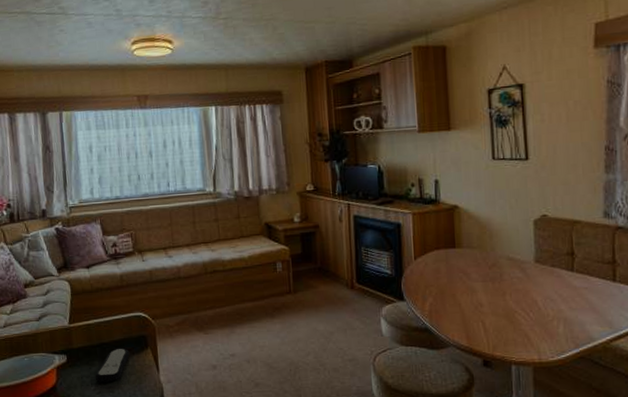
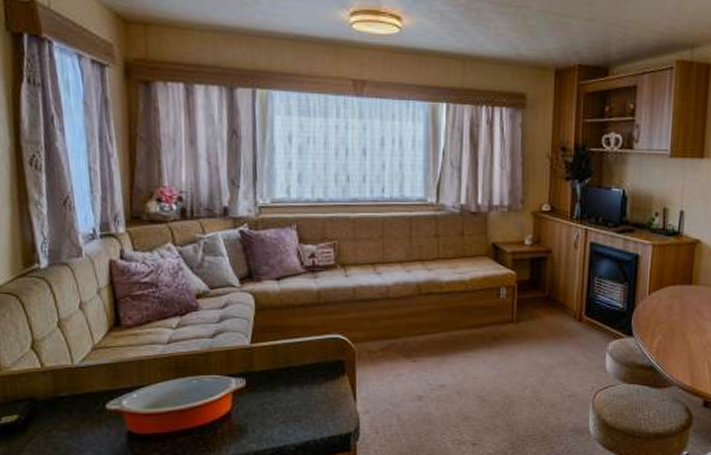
remote control: present [95,349,130,382] -> none [279,374,323,410]

